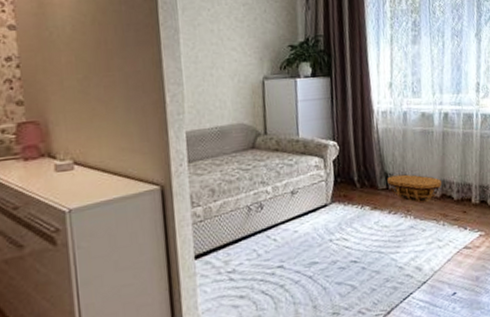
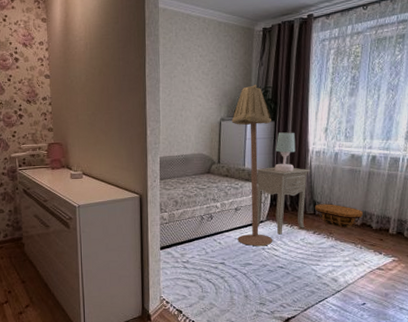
floor lamp: none [277,33,342,239] -> present [231,85,273,246]
nightstand: none [314,133,378,220] -> present [256,167,310,235]
table lamp: none [334,89,358,140] -> present [274,132,296,172]

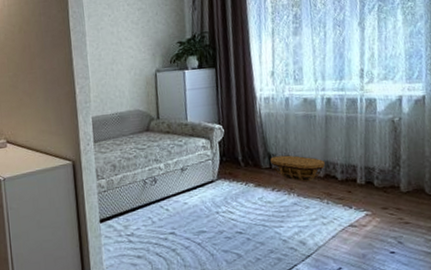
floor lamp: present [231,85,273,246] -> none [167,31,228,211]
nightstand: present [256,167,310,235] -> none [201,117,261,195]
table lamp: present [274,132,296,172] -> none [219,78,242,124]

